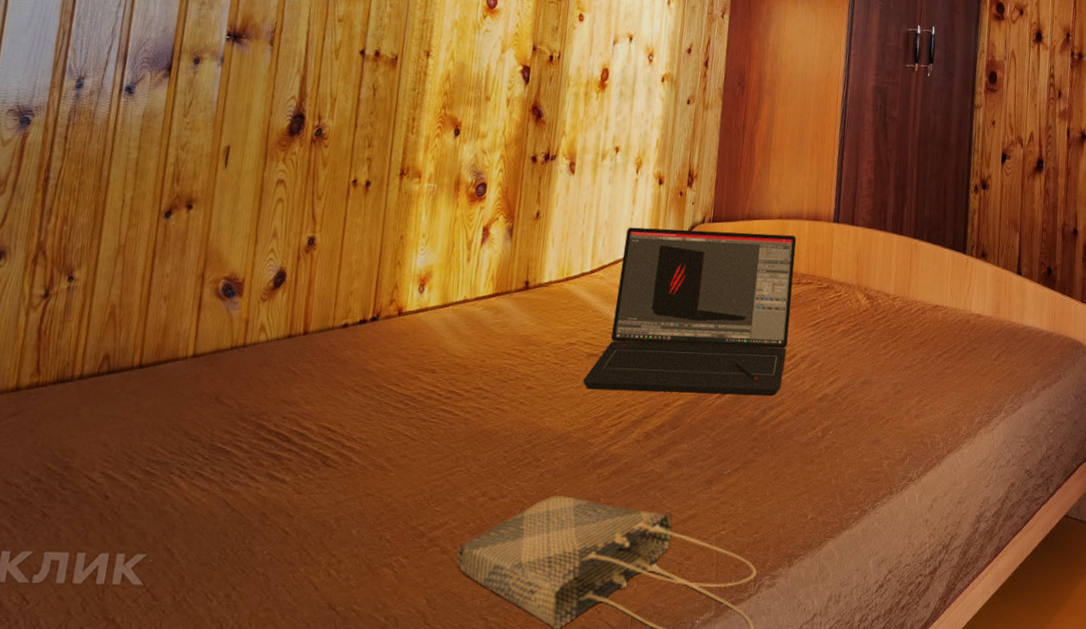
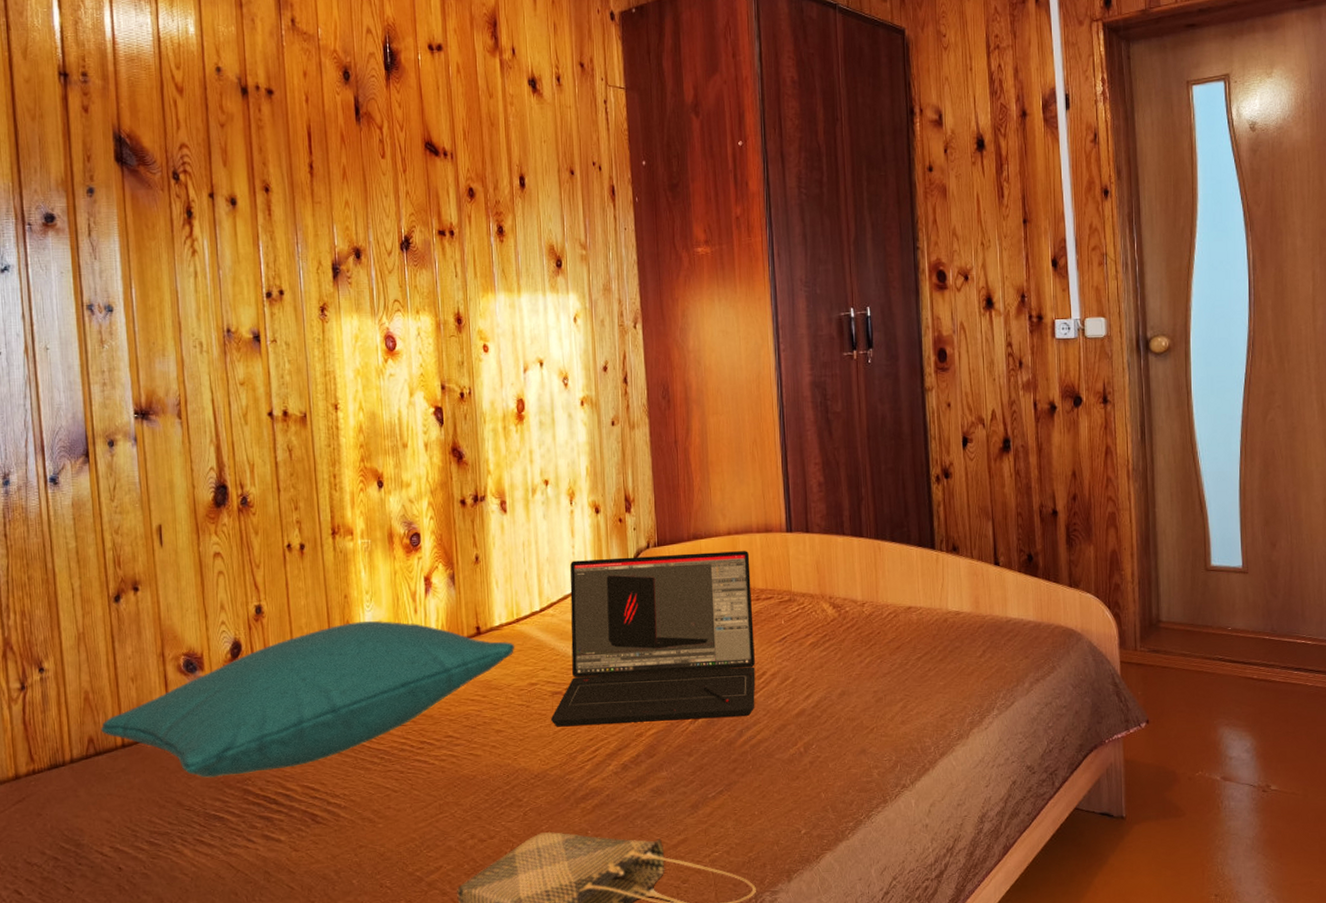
pillow: none [119,264,560,408] -> present [100,620,515,778]

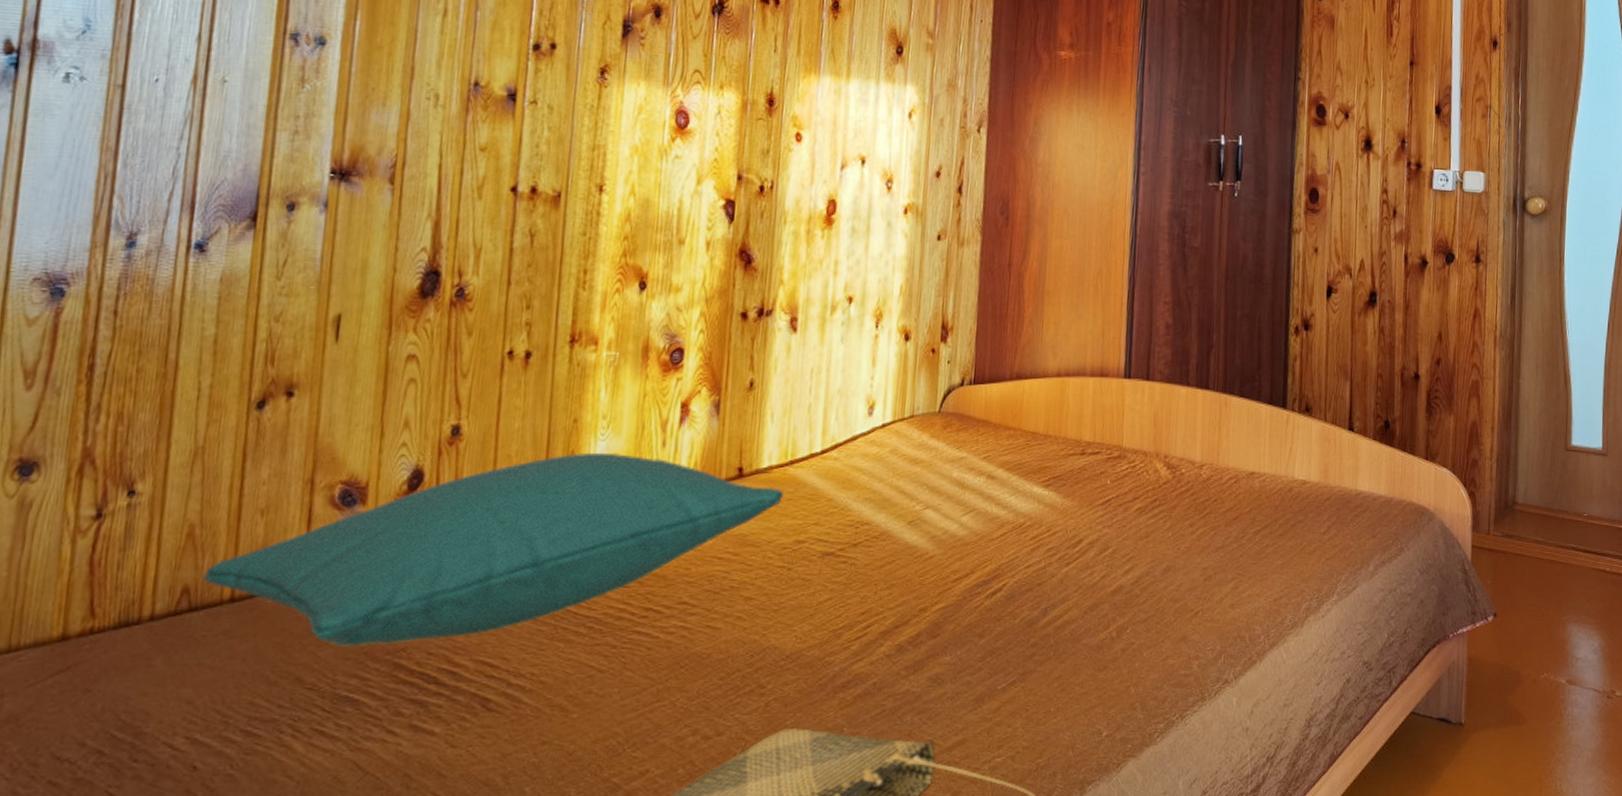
laptop: present [550,551,756,727] -> none [815,394,1080,596]

